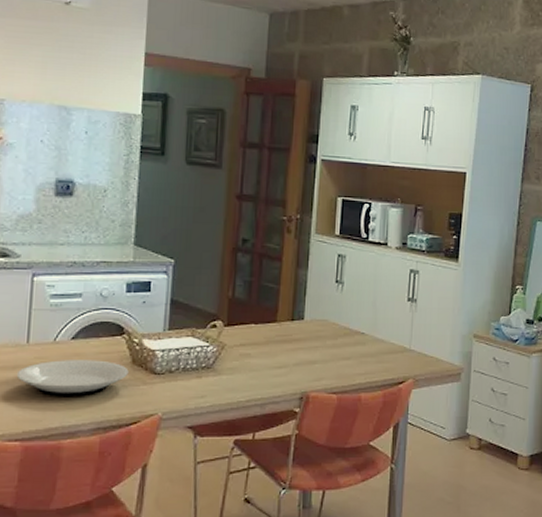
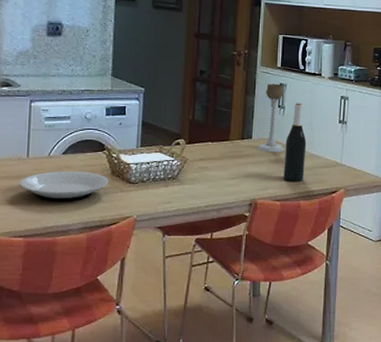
candle holder: none [310,254,343,337] -> present [257,83,284,153]
wine bottle: none [341,277,369,372] -> present [283,103,307,183]

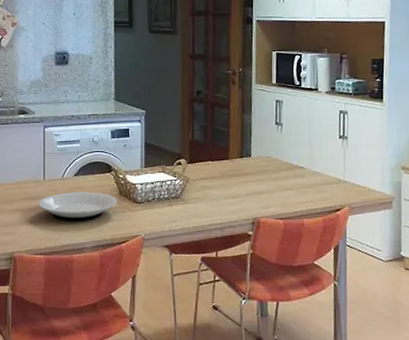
candle holder: present [257,83,284,153] -> none [257,101,284,171]
wine bottle: present [283,103,307,183] -> none [284,119,307,200]

